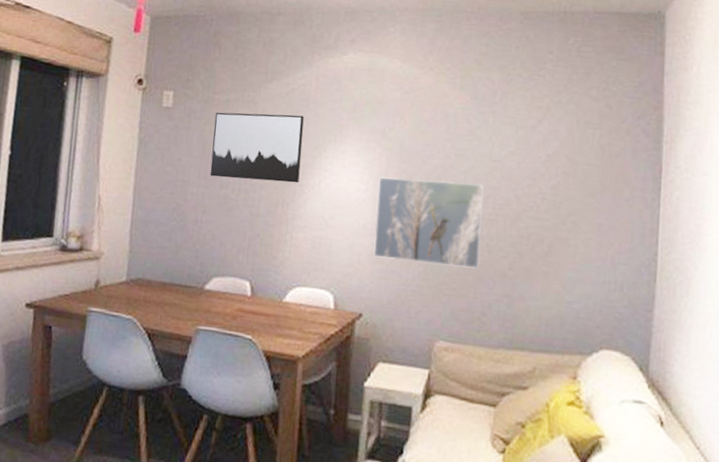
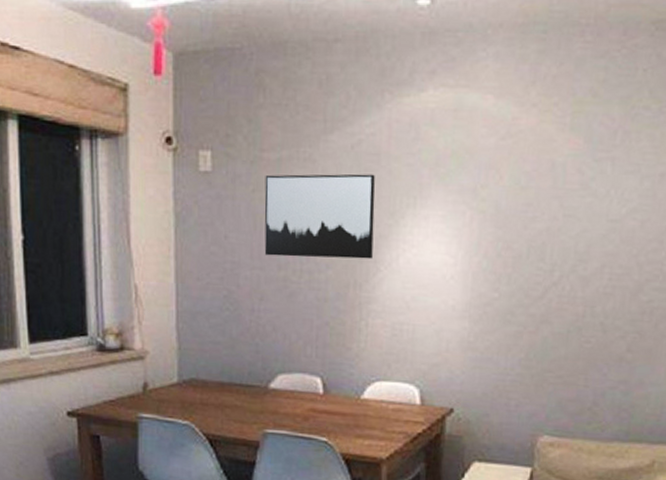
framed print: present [373,177,484,270] -> none [465,246,599,354]

